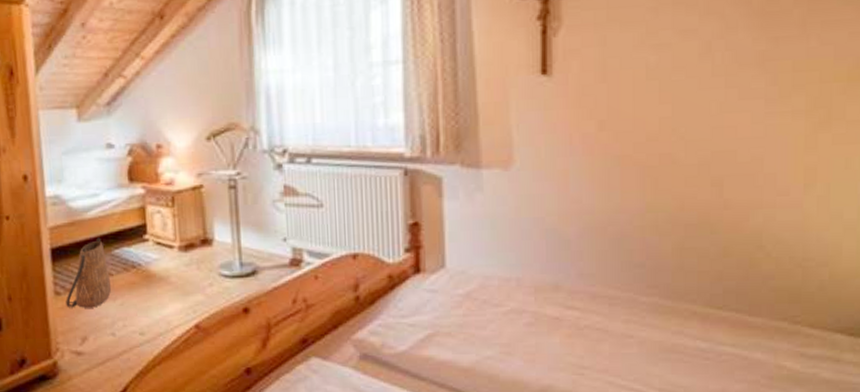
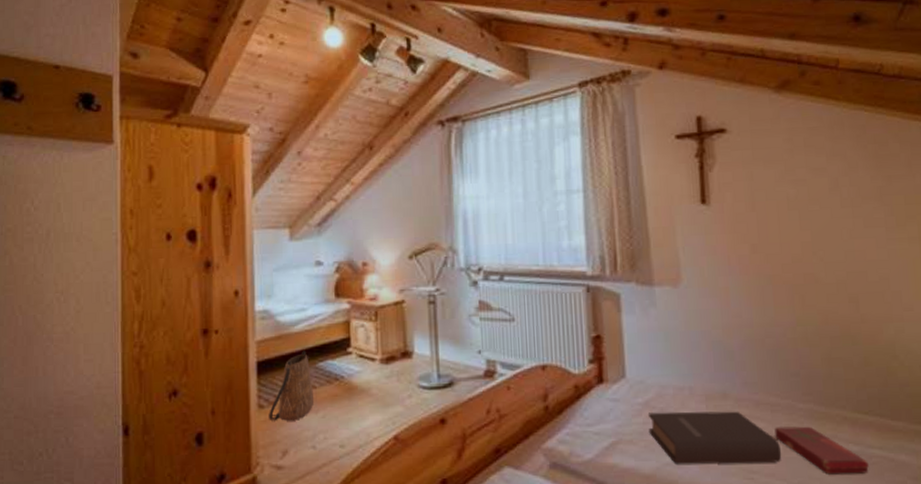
book: none [468,304,618,359] -> present [647,411,782,464]
book: none [612,320,717,372] -> present [774,426,869,475]

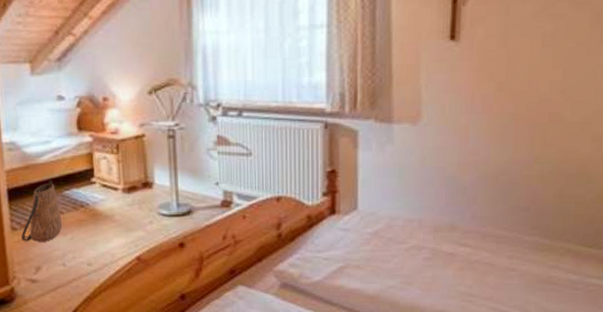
book: present [647,411,782,464] -> none [376,241,502,288]
book: present [774,426,869,475] -> none [497,256,585,300]

